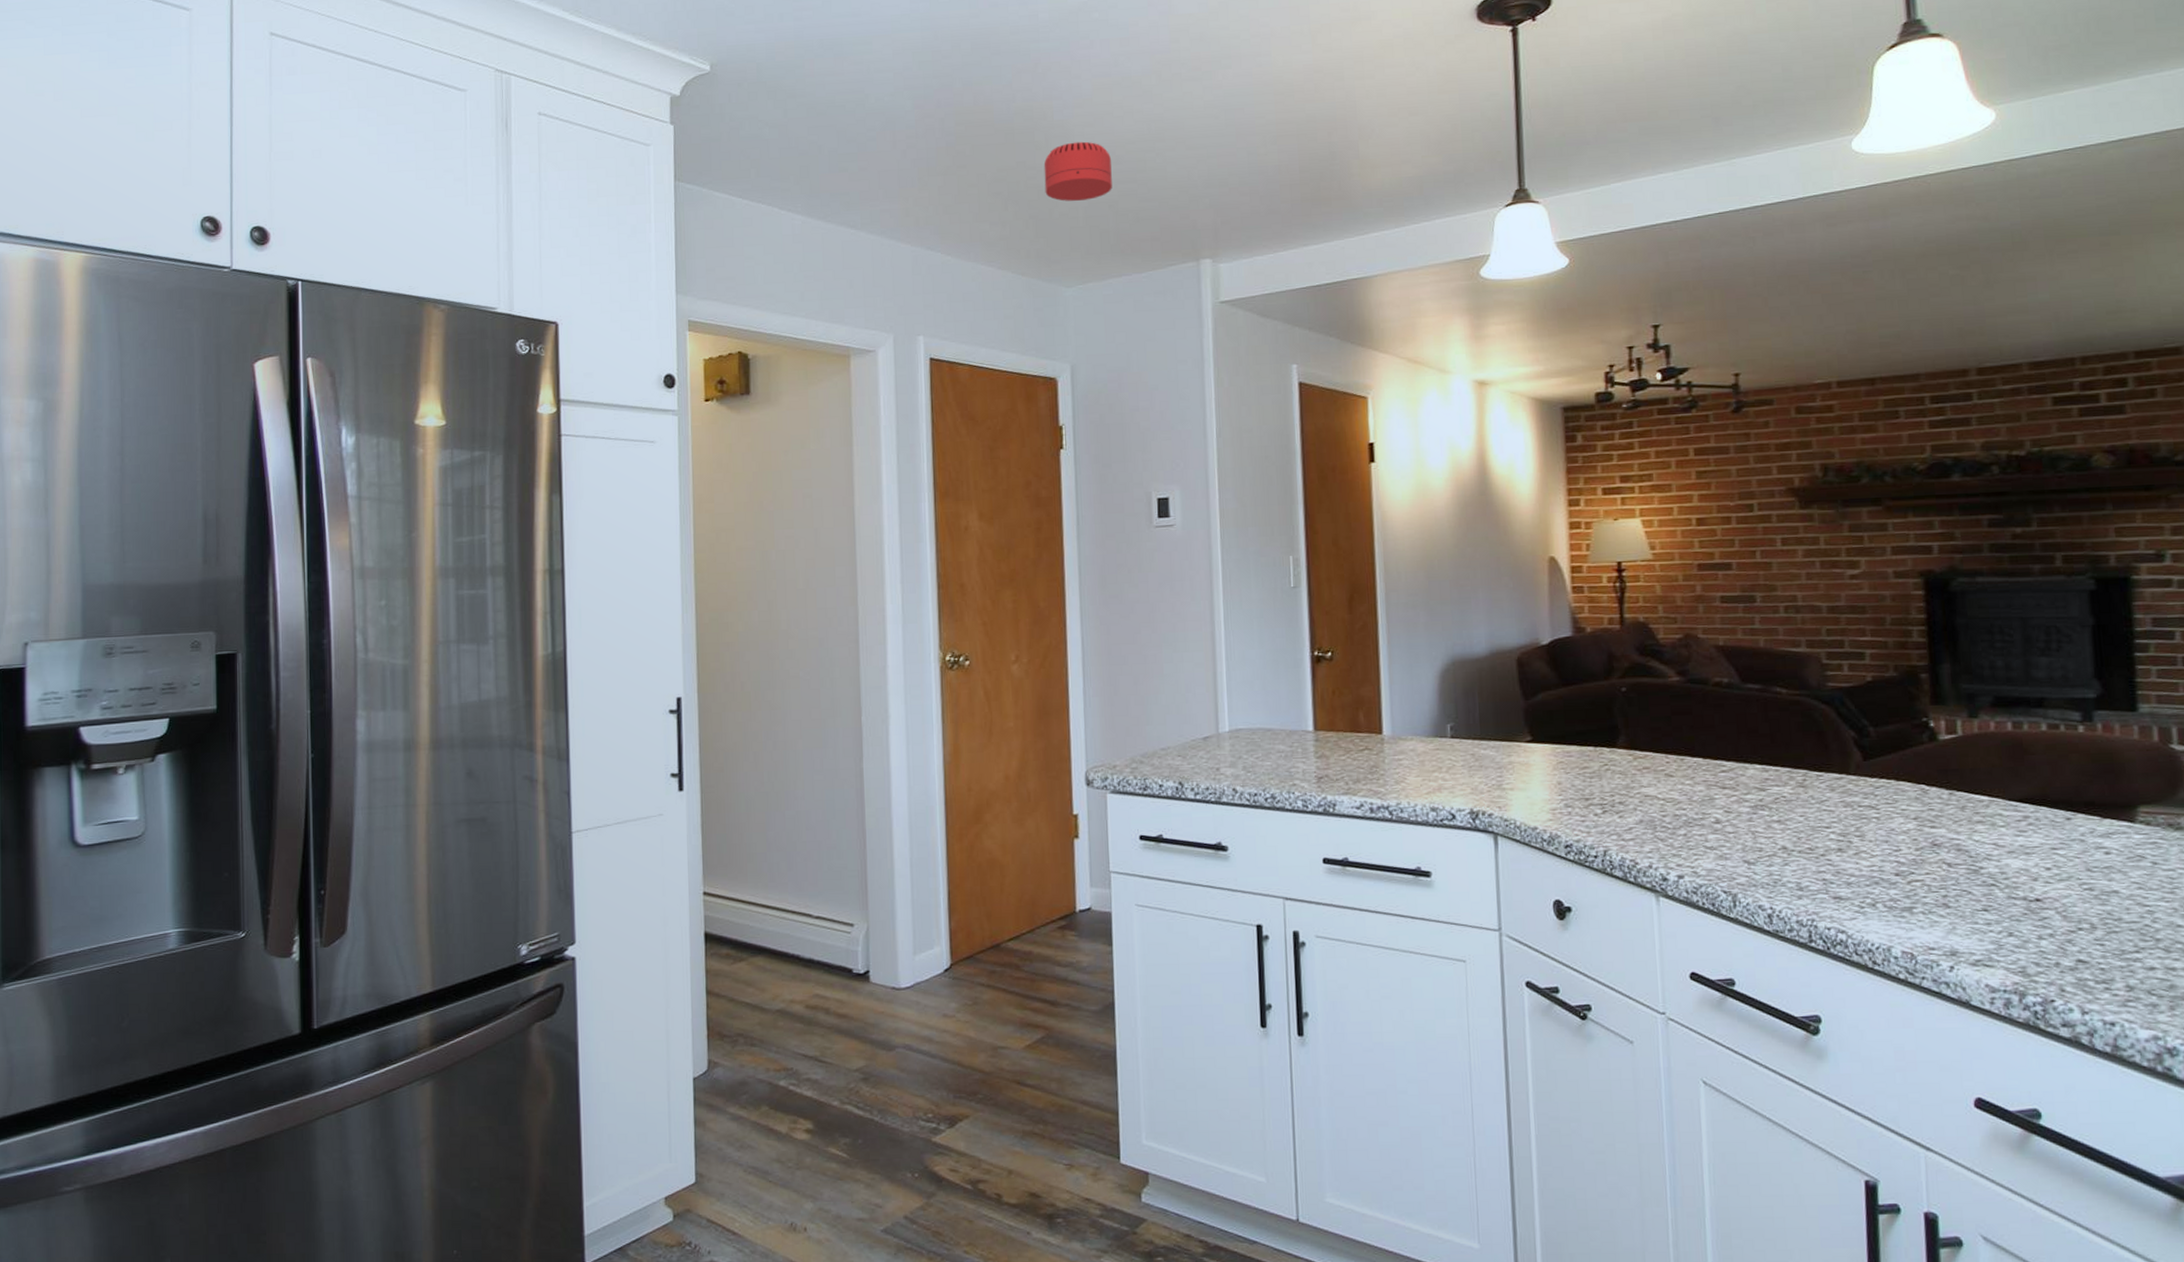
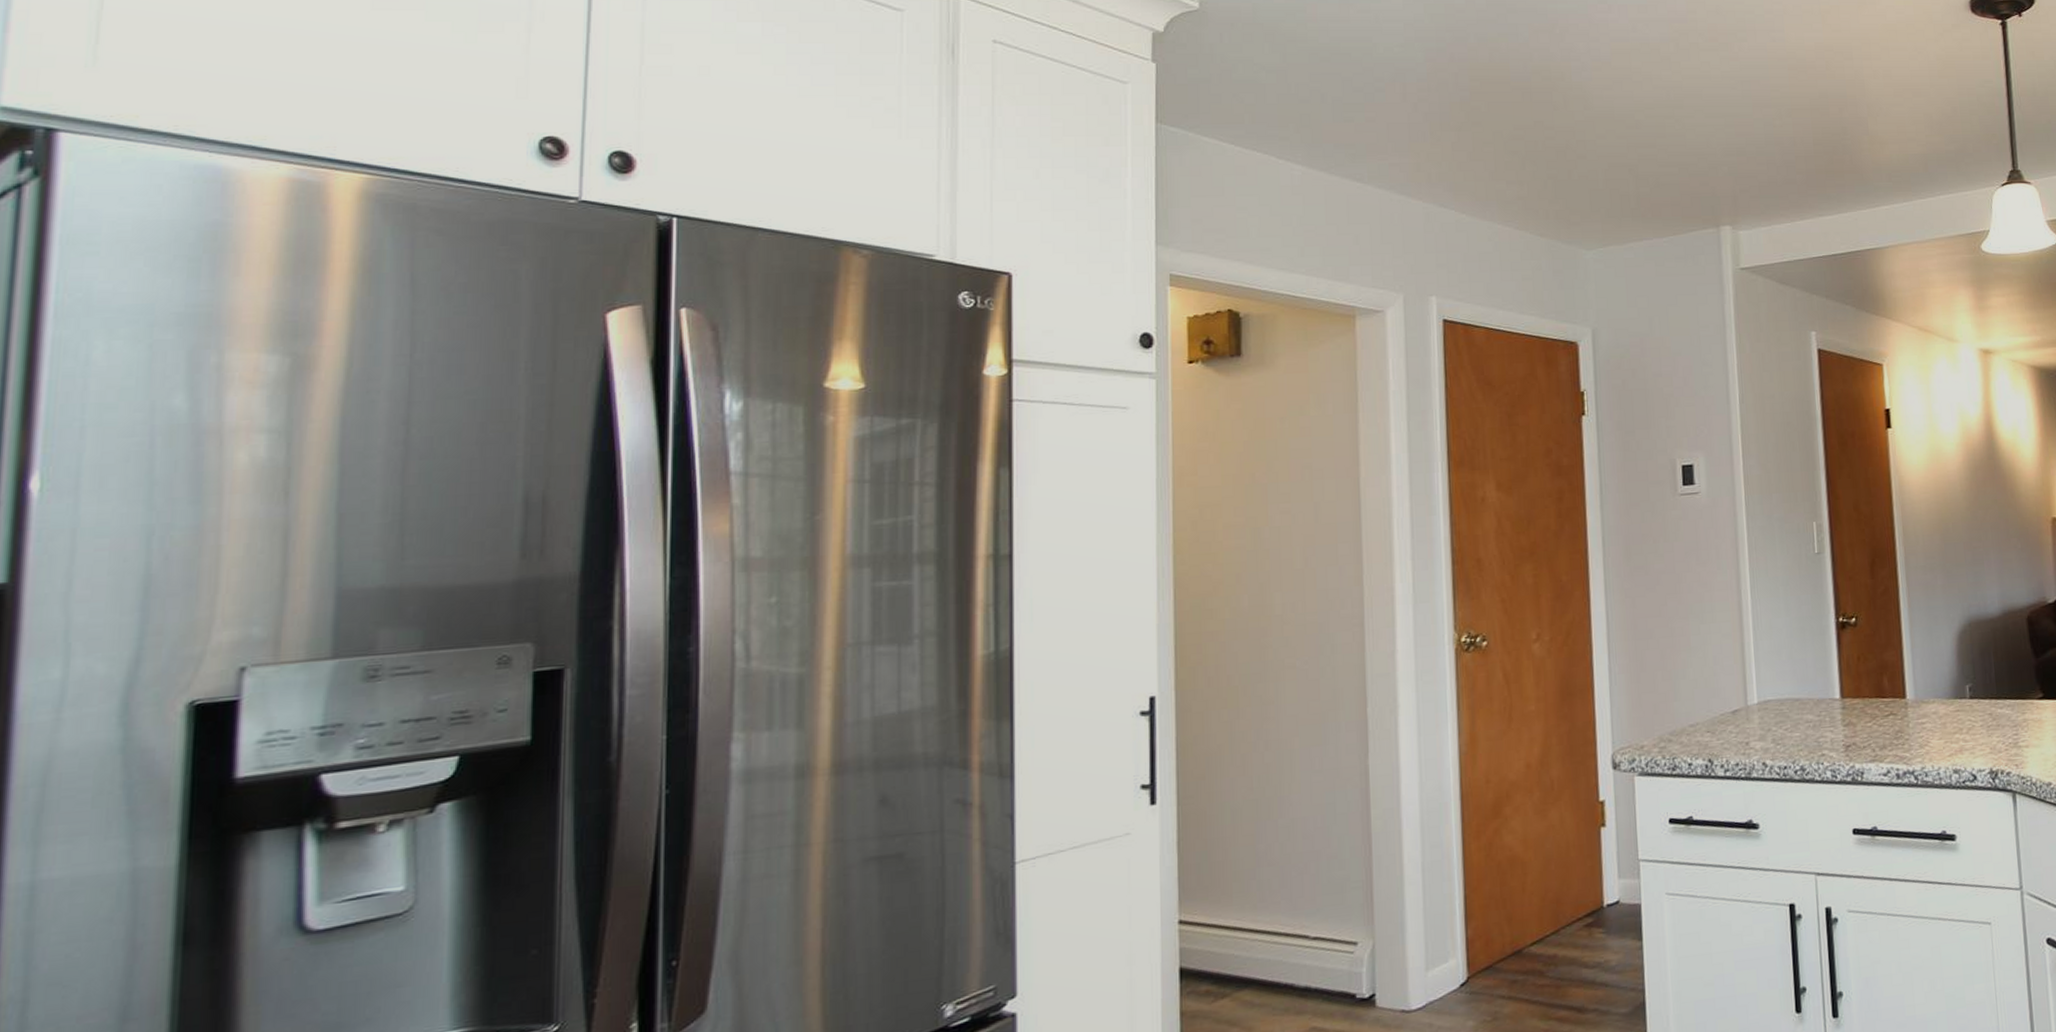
smoke detector: present [1043,141,1112,201] -> none [1562,104,1632,163]

